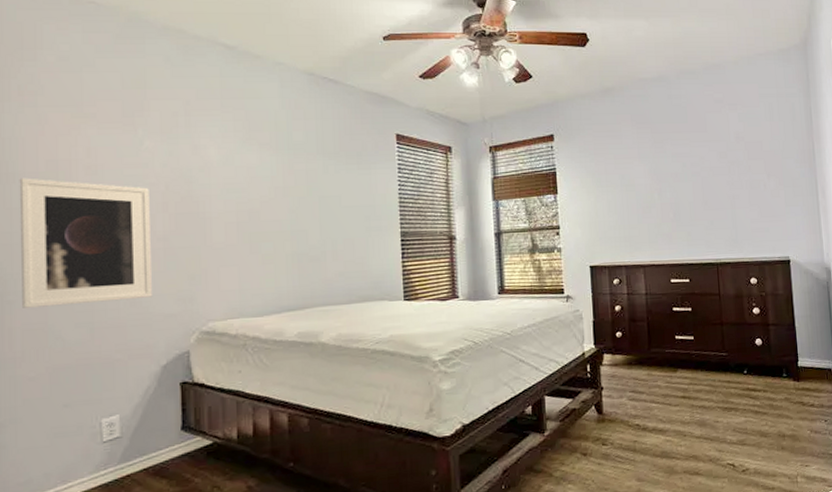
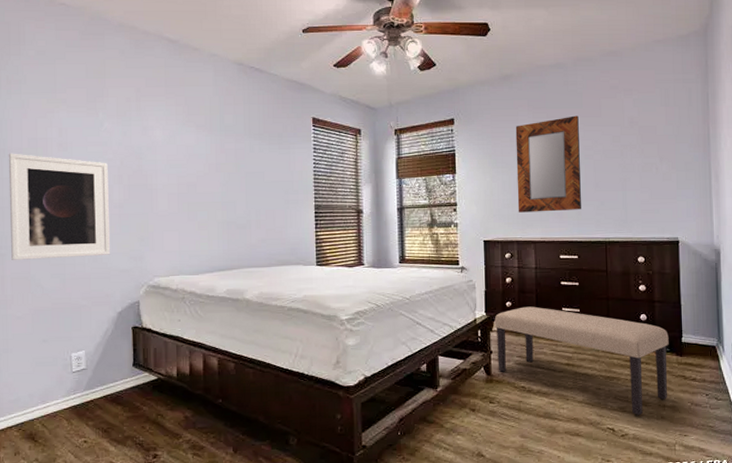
bench: none [604,335,787,448] -> present [494,306,669,416]
home mirror: none [619,131,691,235] -> present [515,115,581,213]

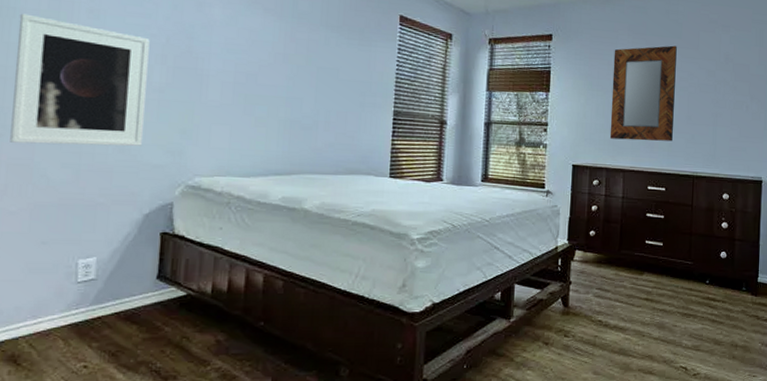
bench: present [494,306,669,416] -> none [576,237,746,355]

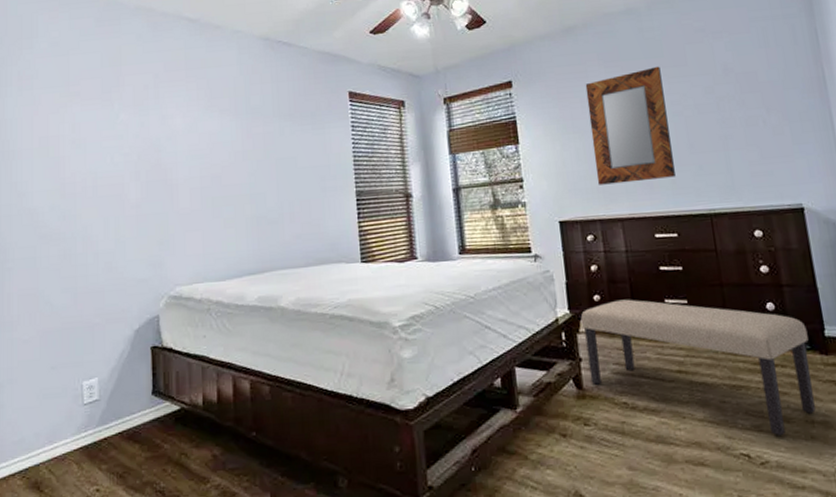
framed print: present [10,13,150,147] -> none [17,154,126,275]
bench: none [576,237,746,355] -> present [580,299,816,437]

